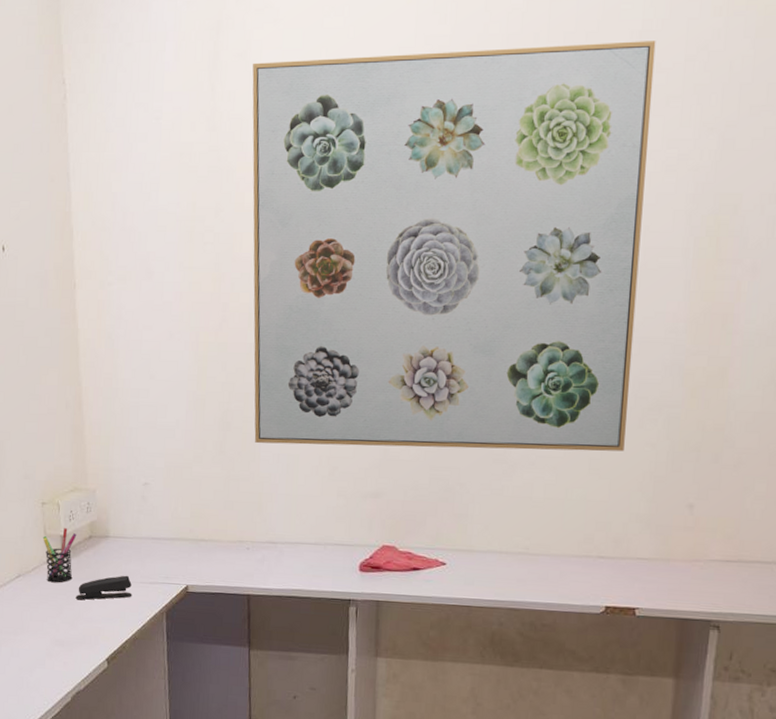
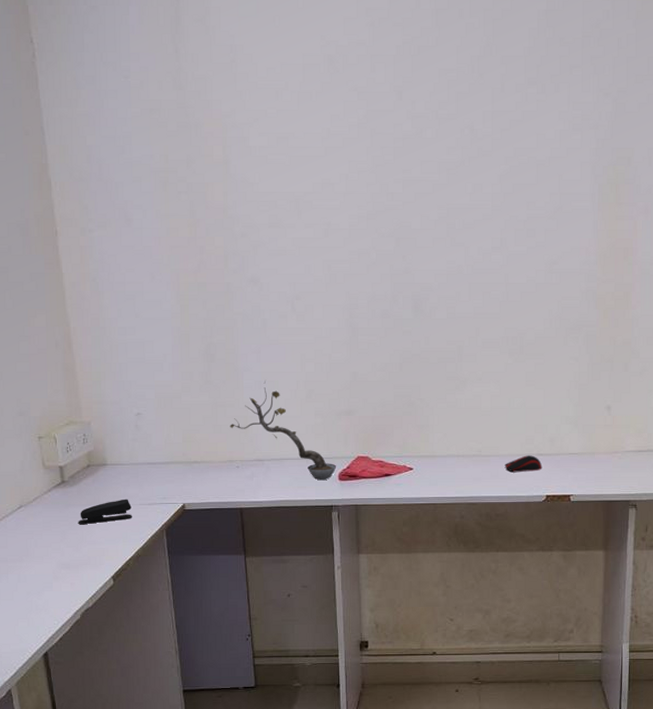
pen holder: present [43,528,77,583] -> none [42,459,75,511]
plant: none [242,454,358,569] -> present [230,381,337,480]
wall art: present [252,41,656,452] -> none [213,18,559,372]
computer mouse: none [556,557,603,577] -> present [504,455,543,473]

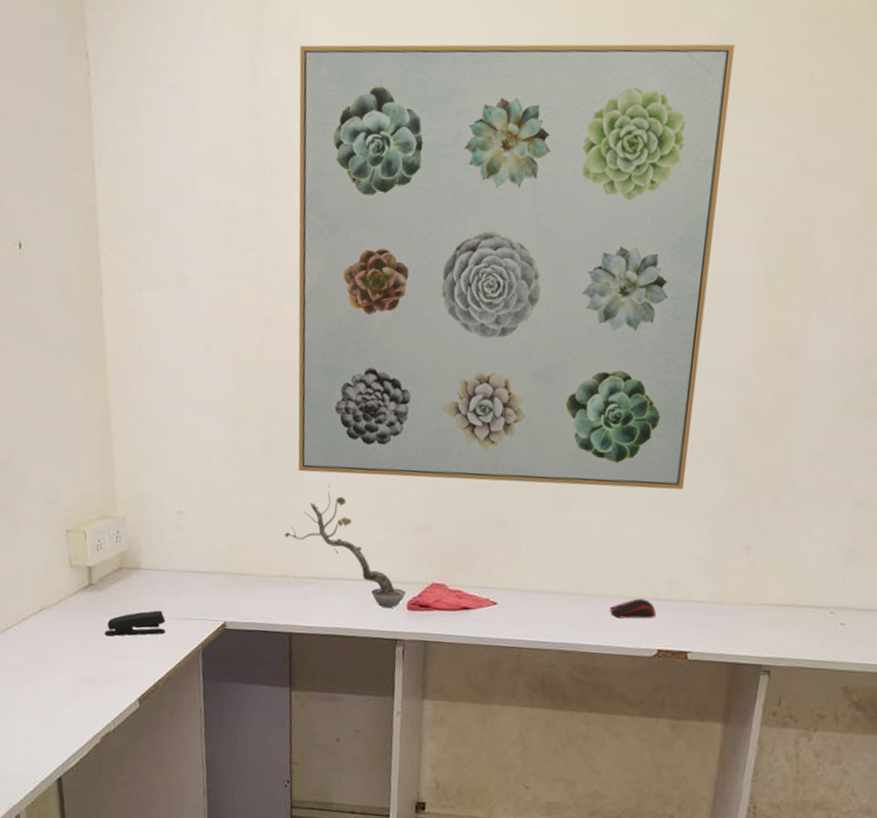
wall art: none [213,18,559,372] -> present [298,43,735,490]

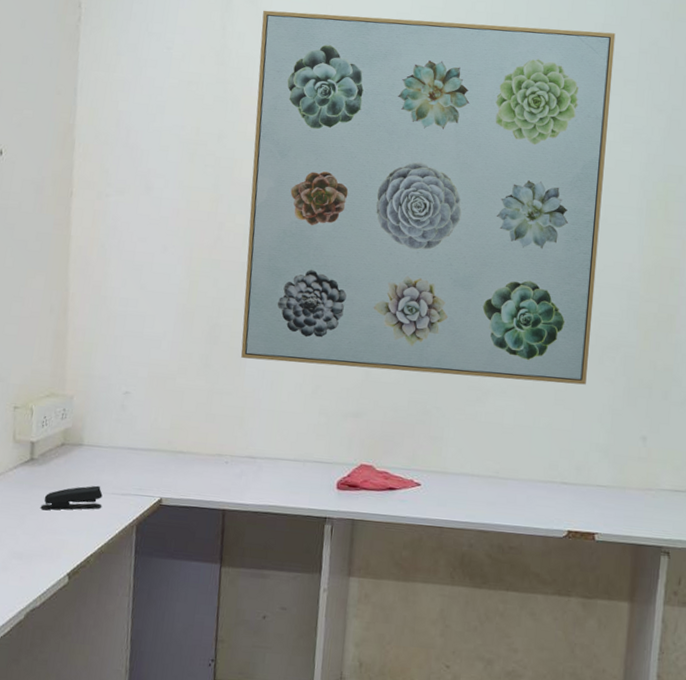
plant: present [284,483,407,608] -> none [224,370,337,487]
computer mouse: present [609,598,657,619] -> none [523,482,566,502]

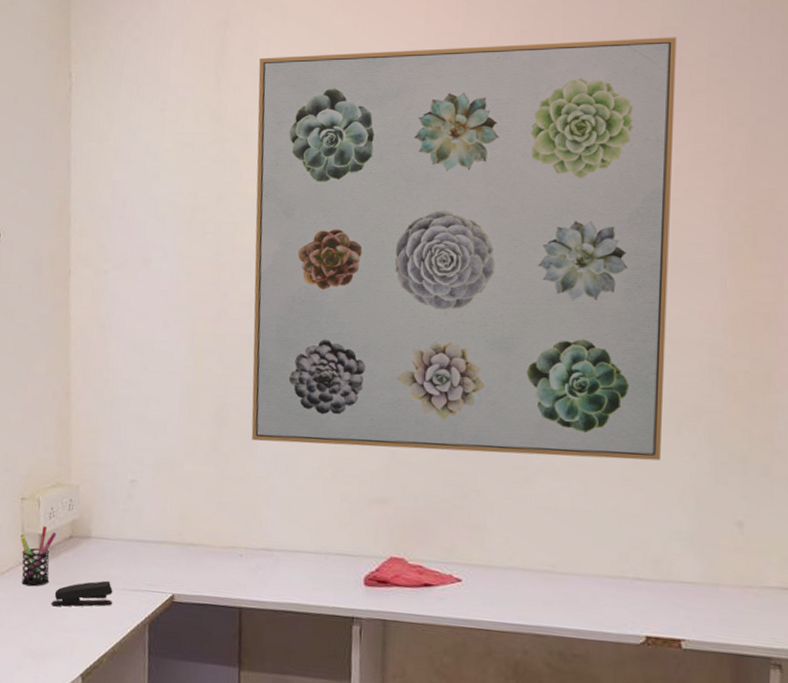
pen holder: none [11,434,49,492] -> present [20,526,57,587]

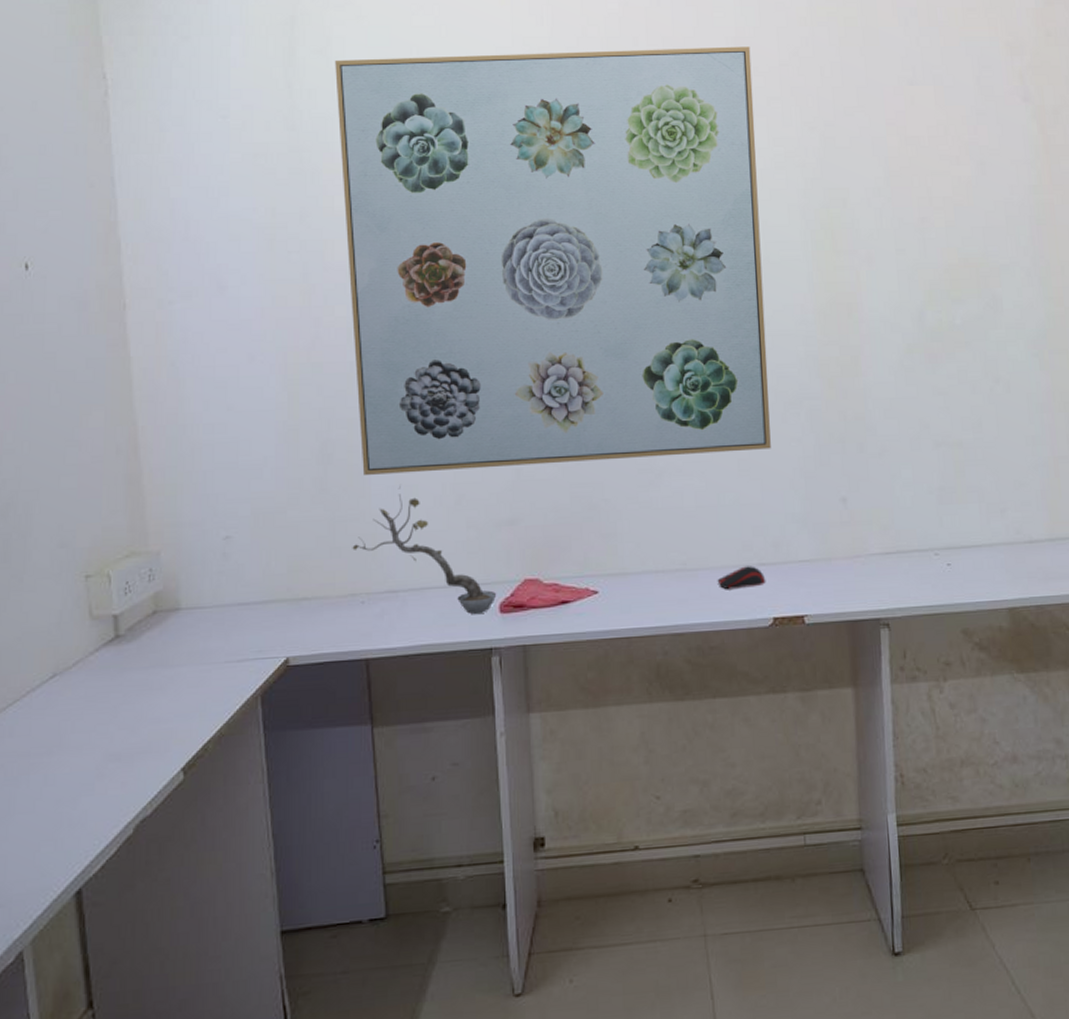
pen holder: present [20,526,57,587] -> none [88,605,136,679]
stapler: present [51,580,113,607] -> none [136,655,215,696]
plant: none [236,453,363,583] -> present [352,485,497,614]
computer mouse: none [587,578,642,602] -> present [717,566,766,590]

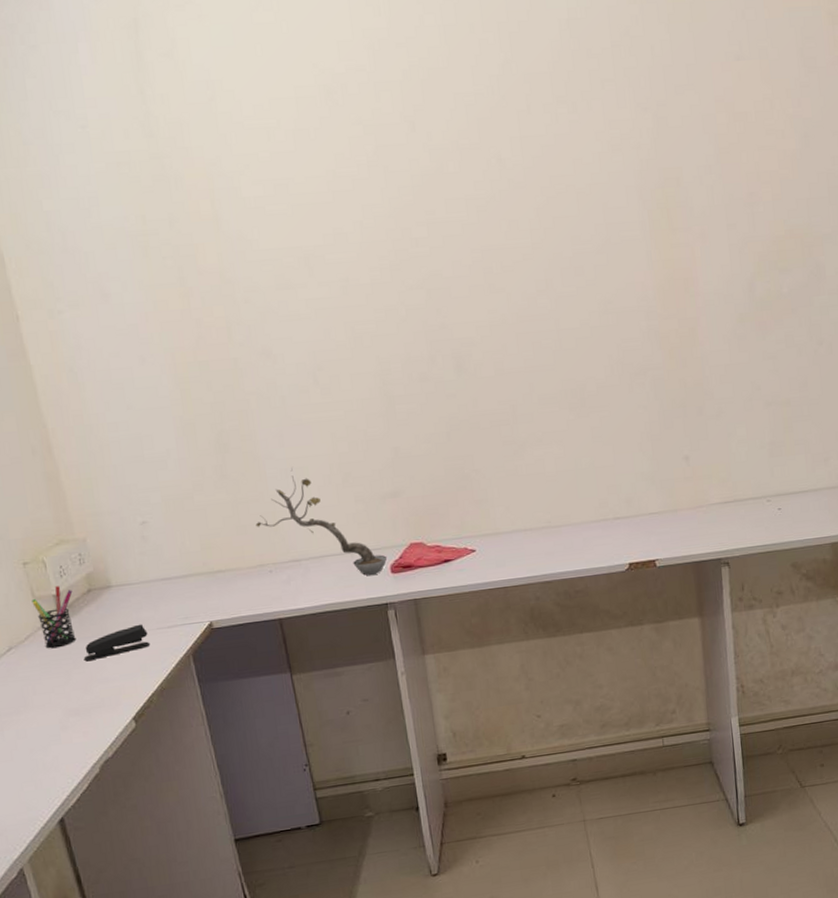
pen holder: none [88,605,136,679] -> present [32,586,77,649]
stapler: none [136,655,215,696] -> present [83,624,151,662]
wall art: present [335,46,771,475] -> none [183,28,620,461]
computer mouse: present [717,566,766,590] -> none [578,520,621,542]

